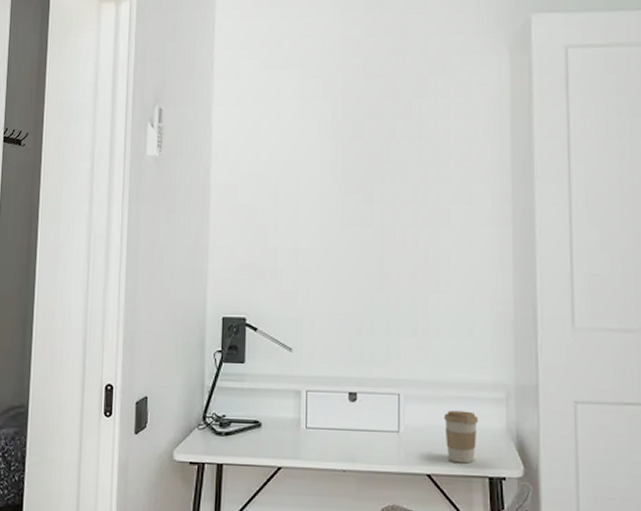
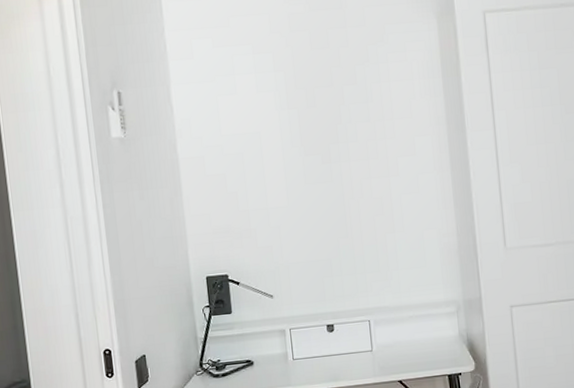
coffee cup: present [443,410,479,464] -> none [407,326,437,368]

